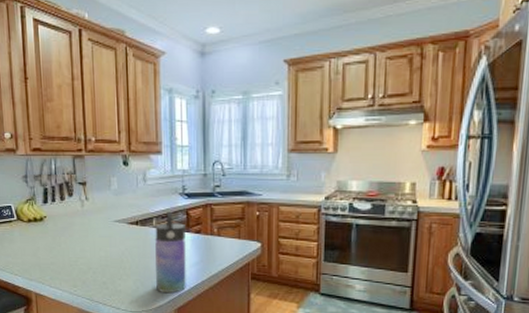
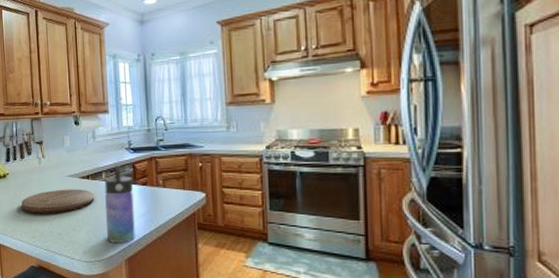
cutting board: none [61,235,143,262] -> present [21,189,94,214]

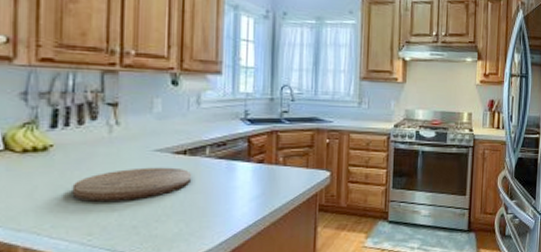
water bottle: present [104,165,135,244] -> none [206,138,246,234]

